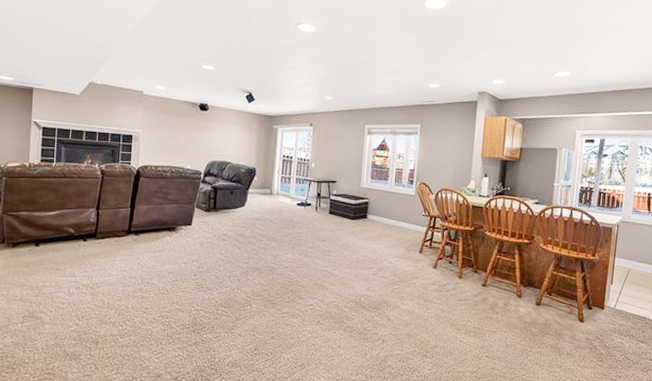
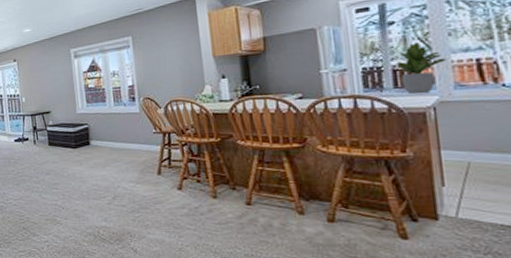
potted plant: none [599,174,632,214] -> present [392,42,447,95]

